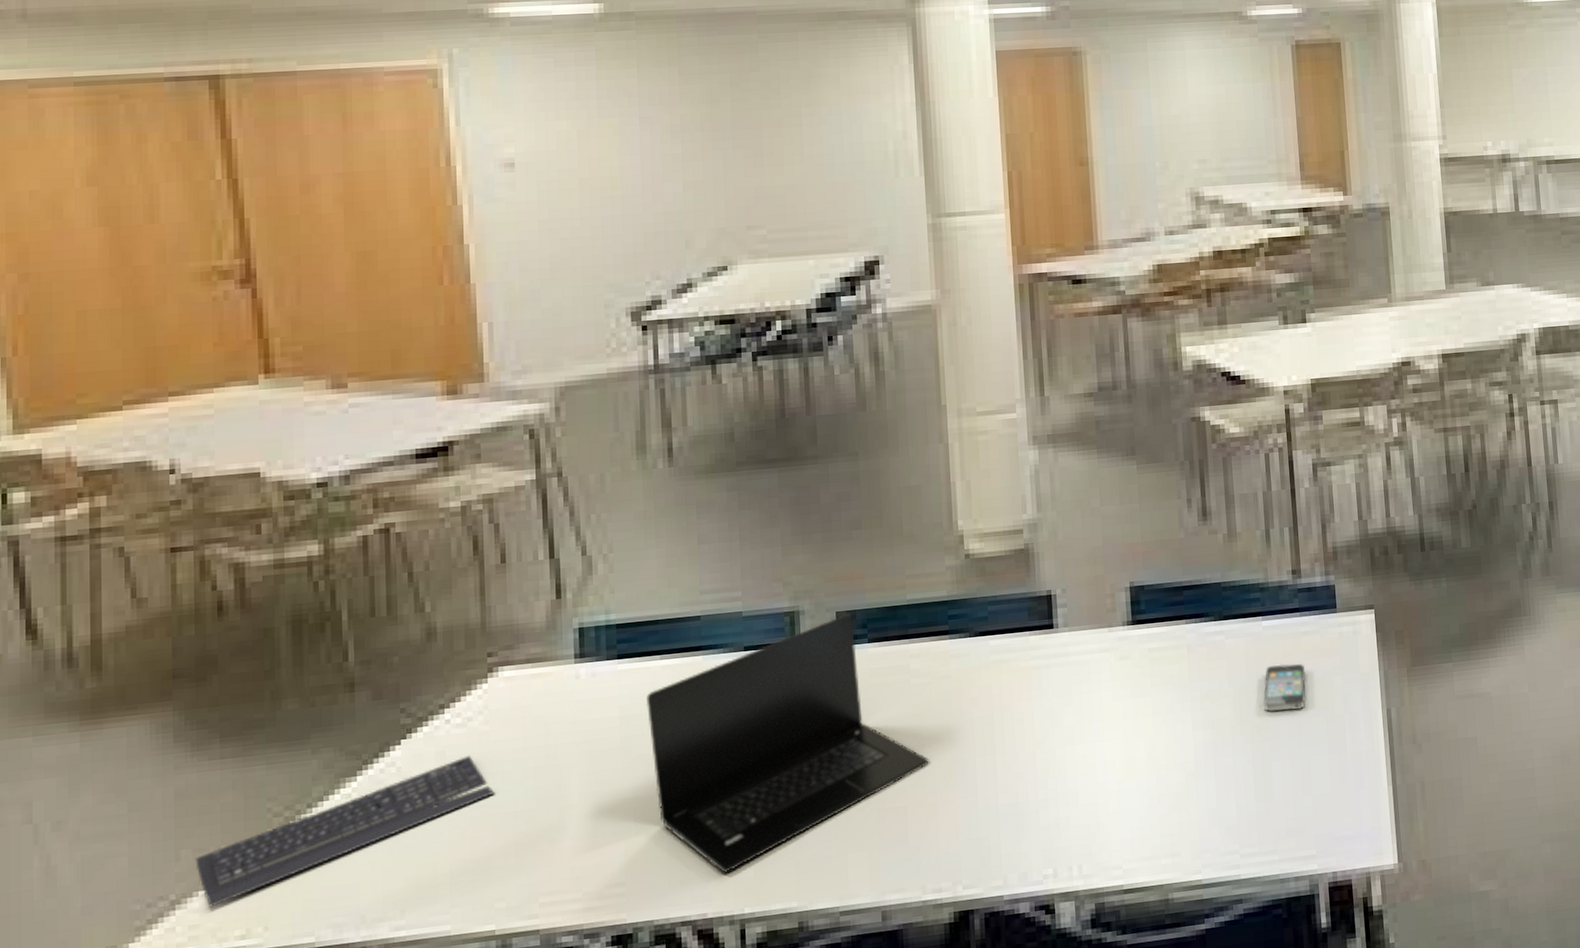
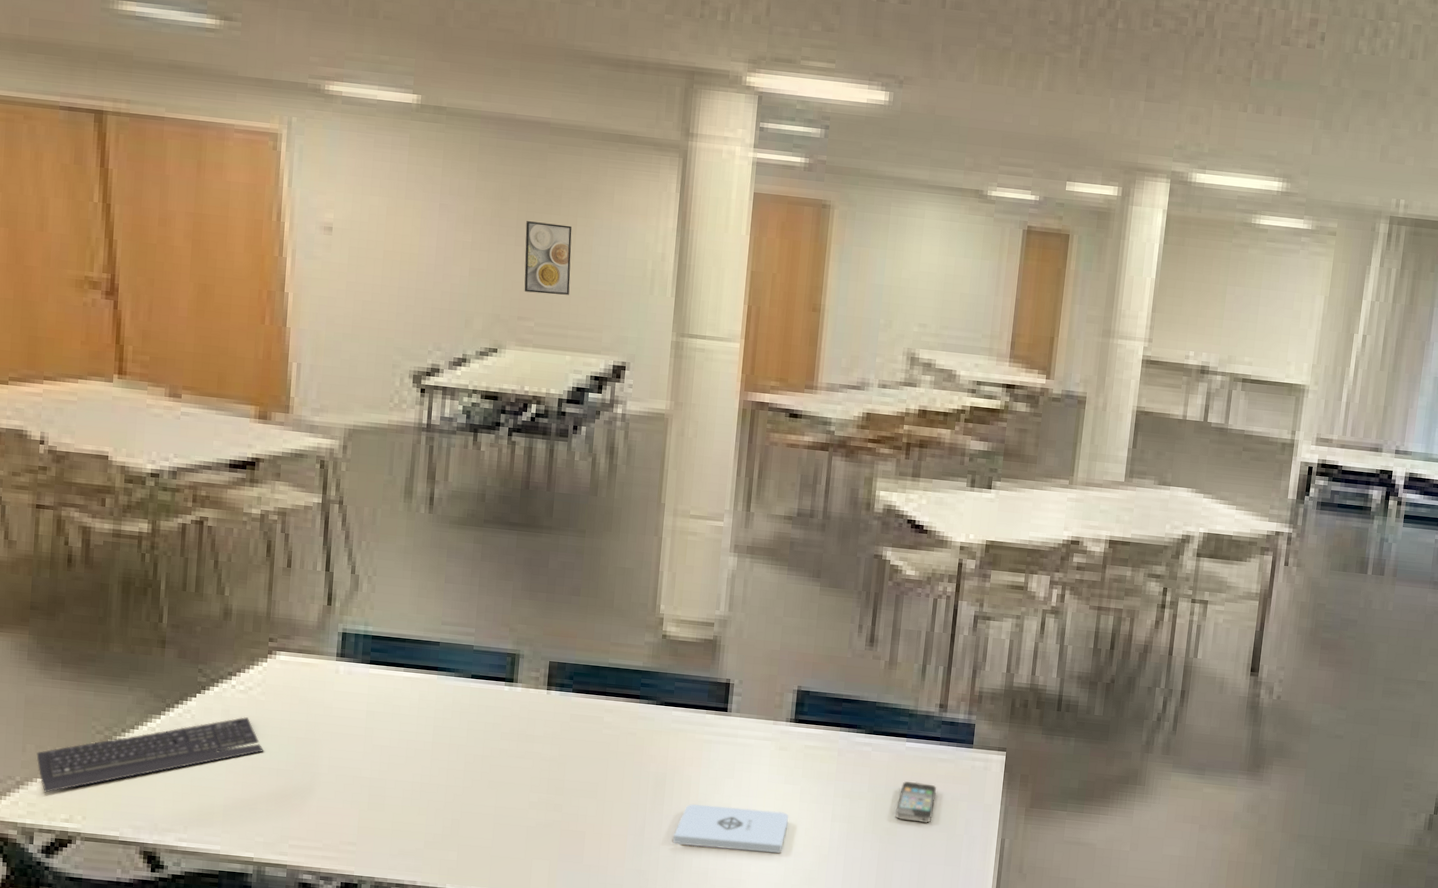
laptop: present [646,613,930,874] -> none [388,664,610,854]
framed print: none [743,117,803,198] -> present [524,221,572,295]
notepad: none [1011,732,1145,797] -> present [672,803,789,854]

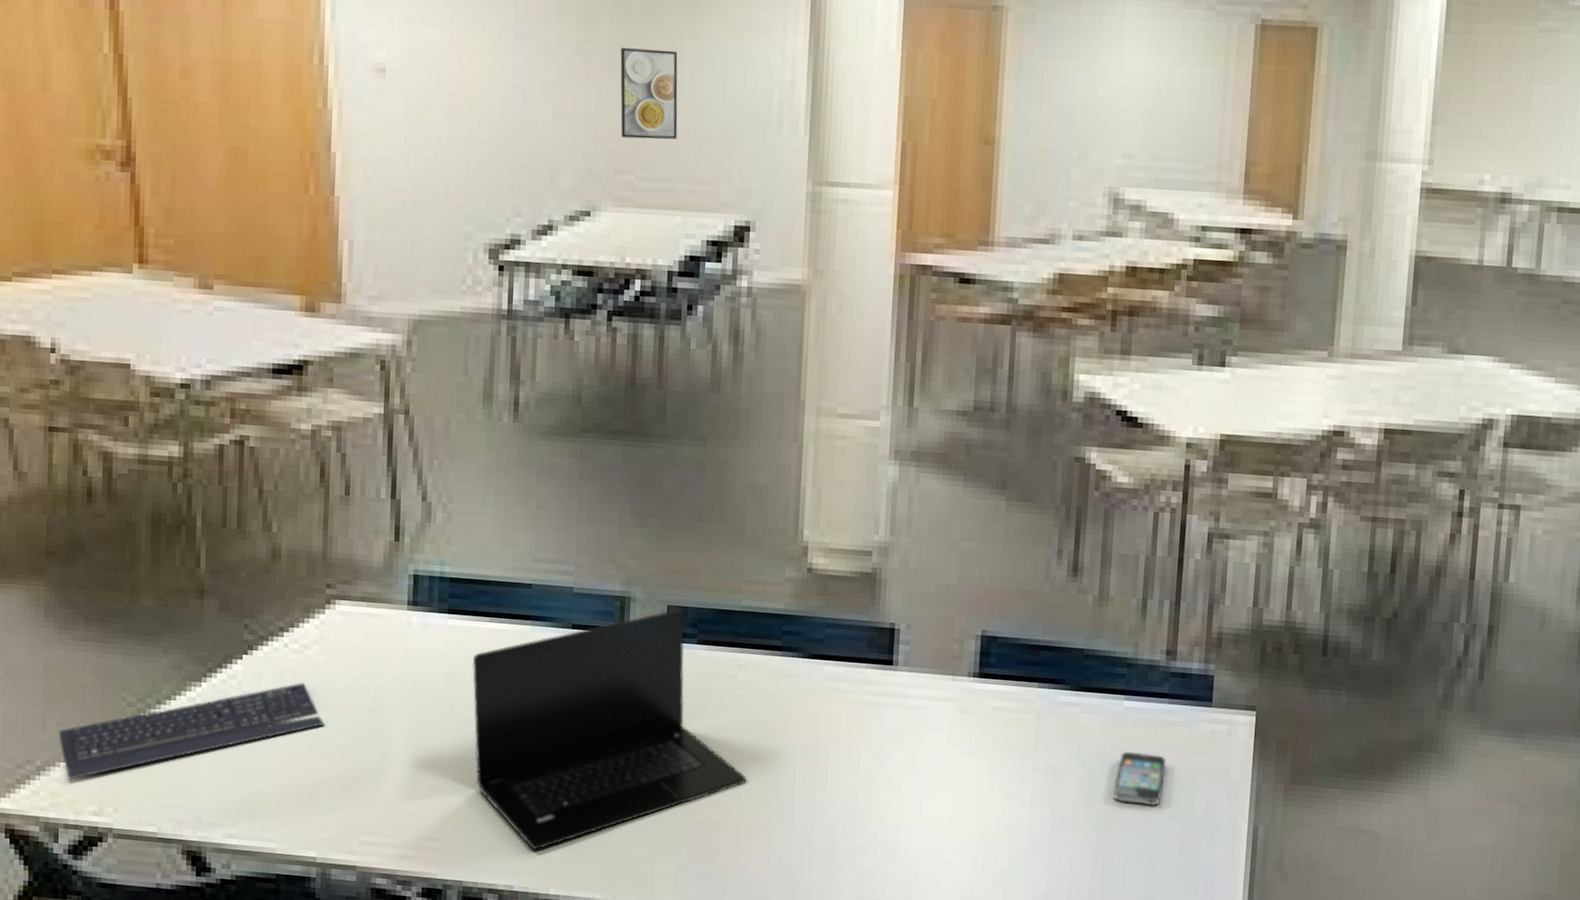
laptop: none [388,664,610,854] -> present [472,608,748,851]
notepad: present [672,803,789,854] -> none [829,783,976,848]

